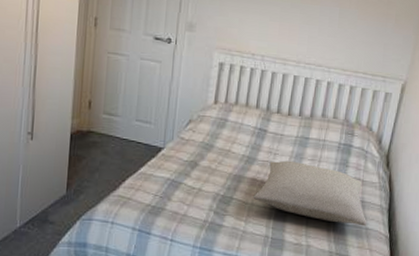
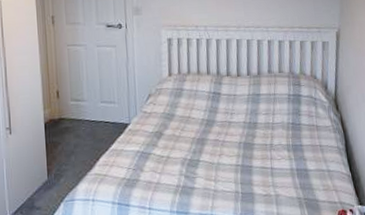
pillow: present [253,160,367,226] -> none [218,117,328,170]

